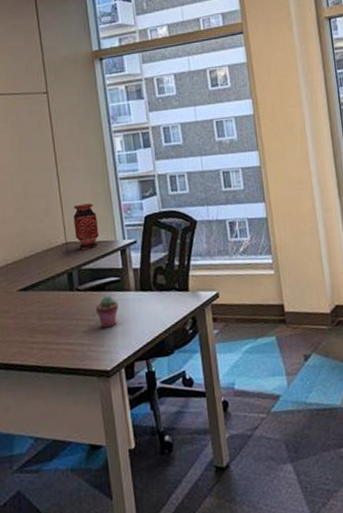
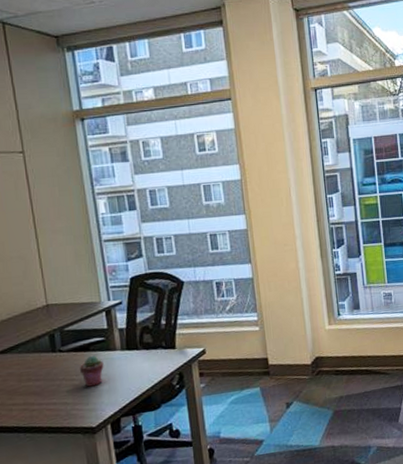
vase: present [73,203,99,251] -> none [54,265,83,312]

